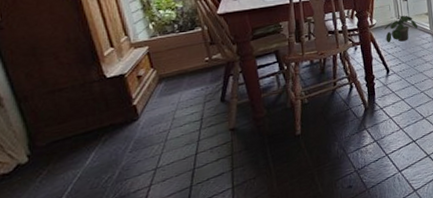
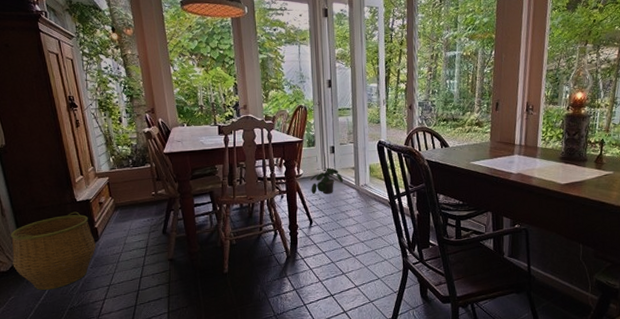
basket: none [12,89,136,189] -> present [10,211,96,290]

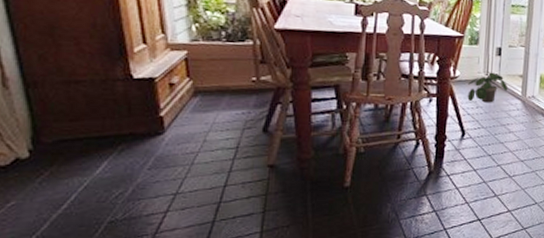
basket: present [10,211,96,290] -> none [15,92,160,195]

